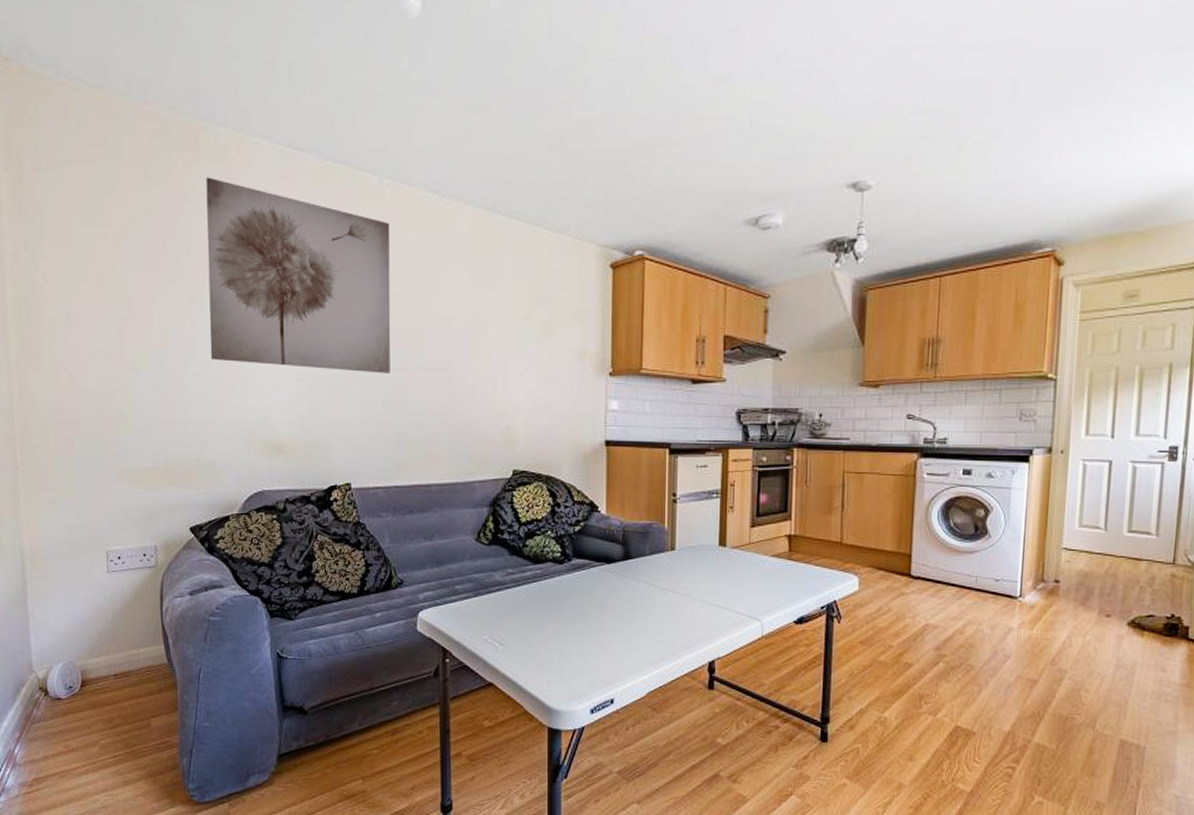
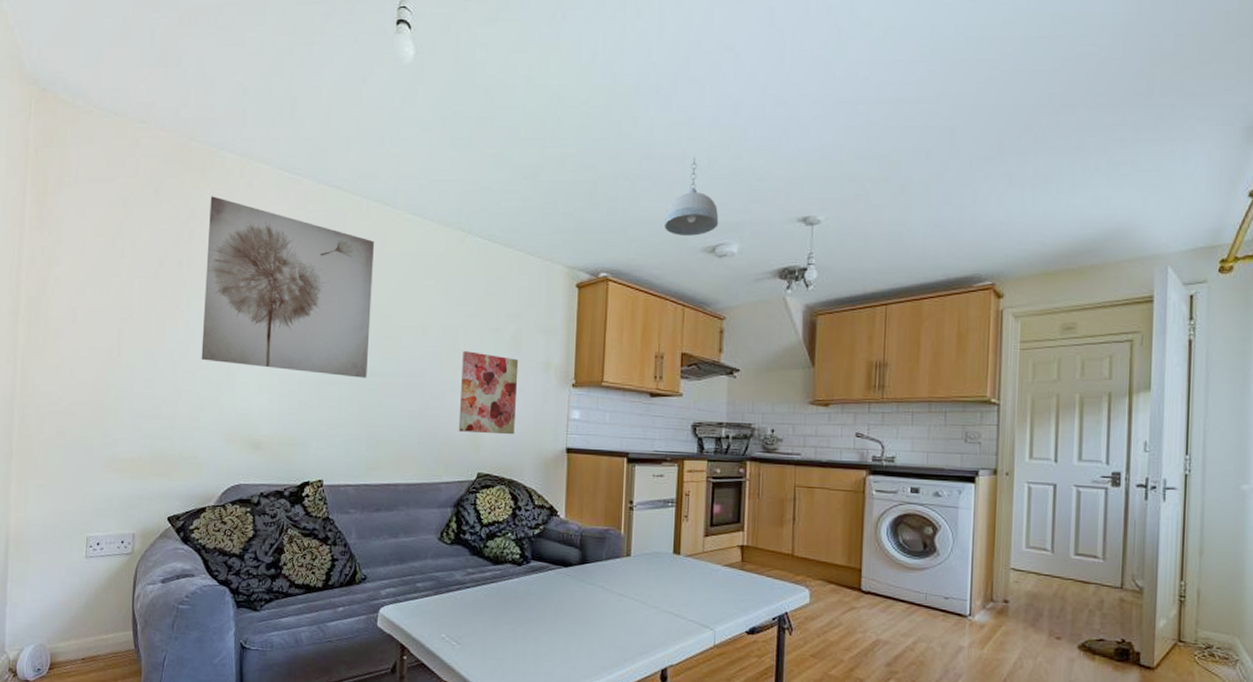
wall art: none [490,341,552,429] -> present [458,351,519,435]
pendant light: none [704,118,762,207] -> present [665,157,719,236]

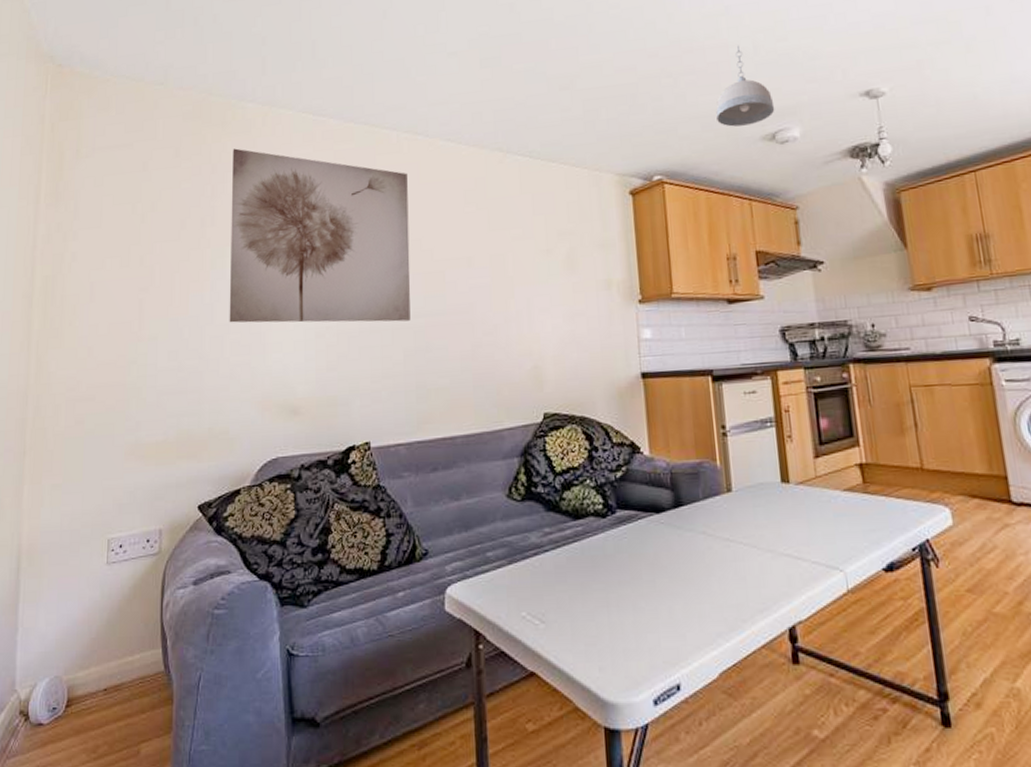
wall art: present [458,351,519,435] -> none [513,277,580,368]

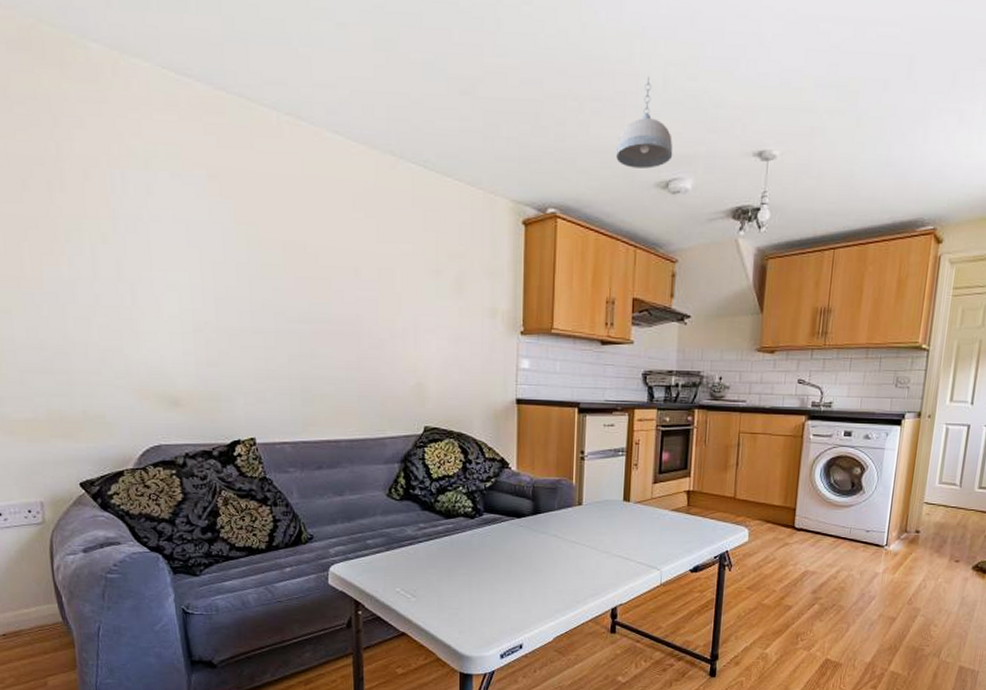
wall art: present [229,148,411,323] -> none [77,99,295,325]

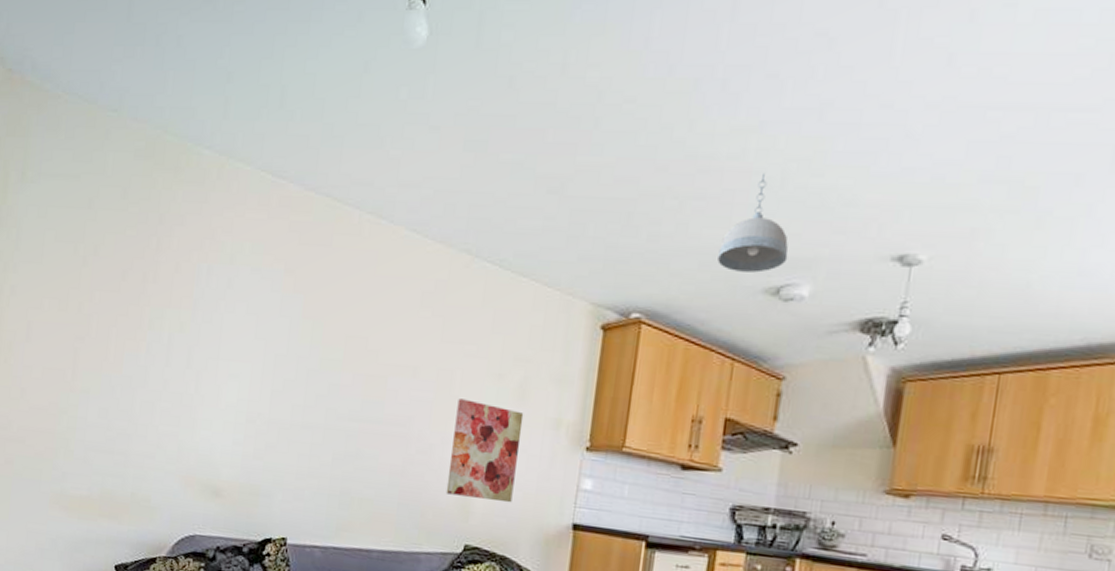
wall art: none [401,295,463,386] -> present [445,398,524,503]

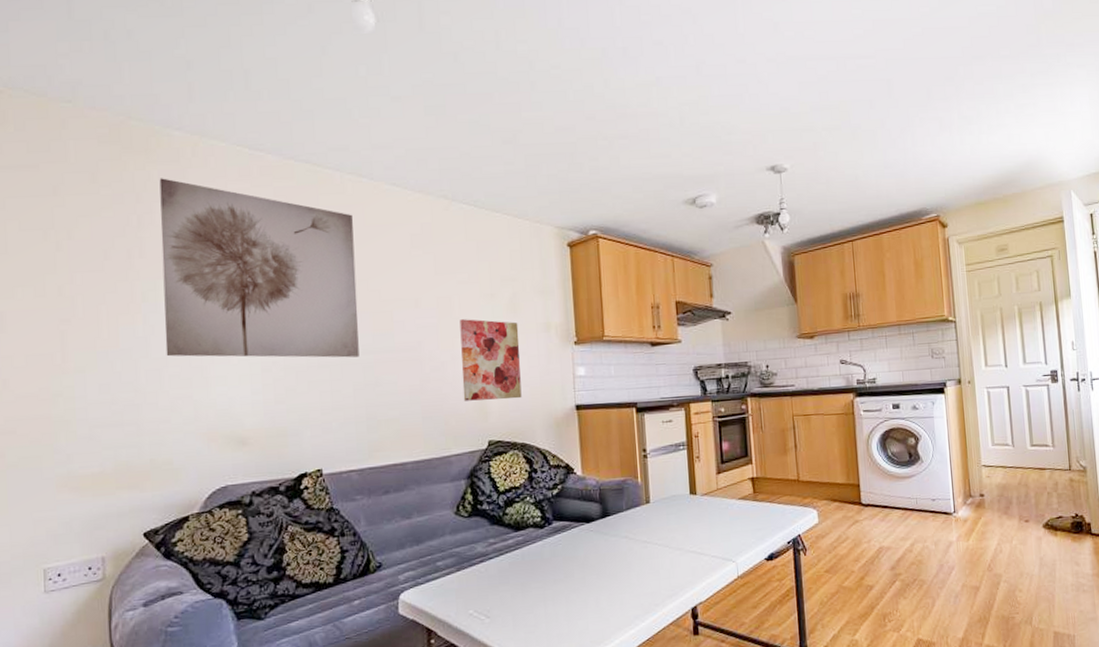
wall art: none [161,200,364,423] -> present [159,178,359,358]
pendant light: present [717,173,789,273] -> none [645,115,696,190]

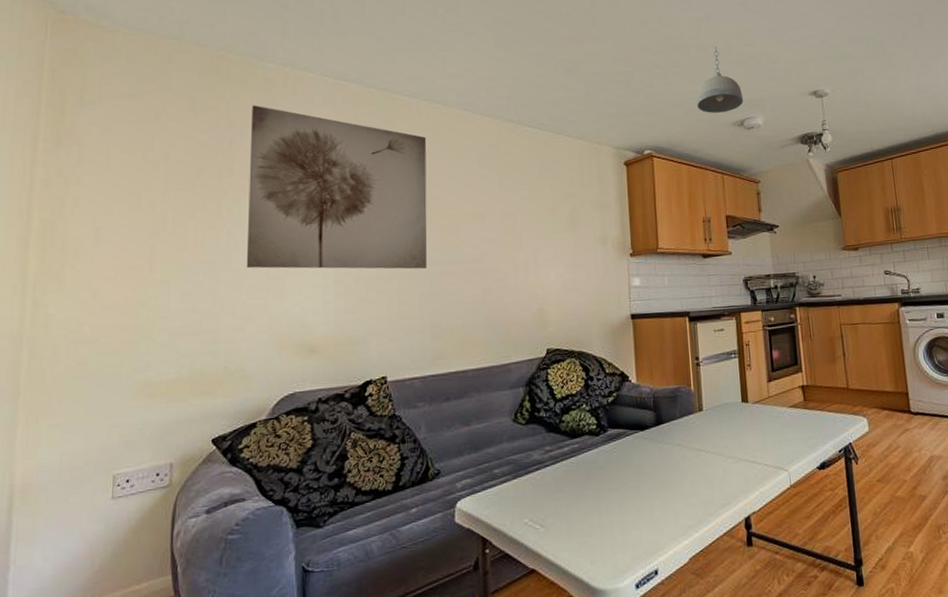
wall art: present [460,319,522,401] -> none [522,232,579,311]
pendant light: none [645,115,696,190] -> present [697,46,744,113]

